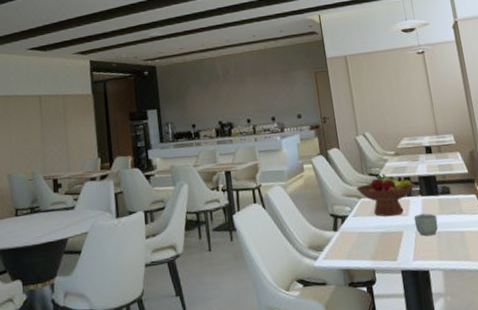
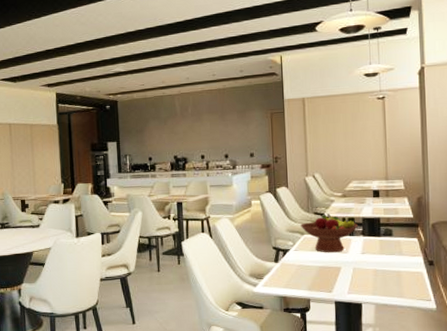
mug: present [413,214,439,236] -> none [353,253,376,273]

